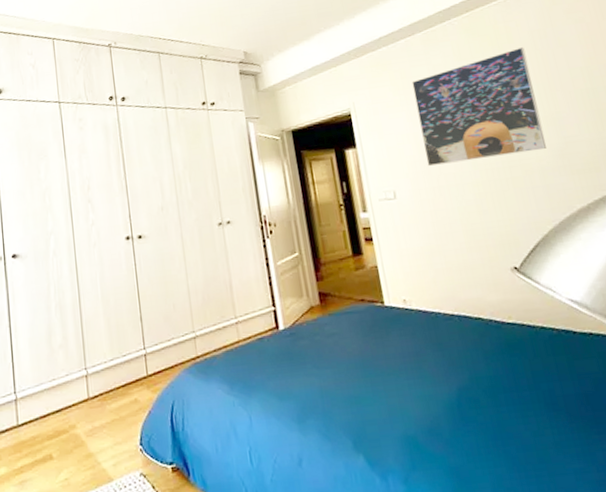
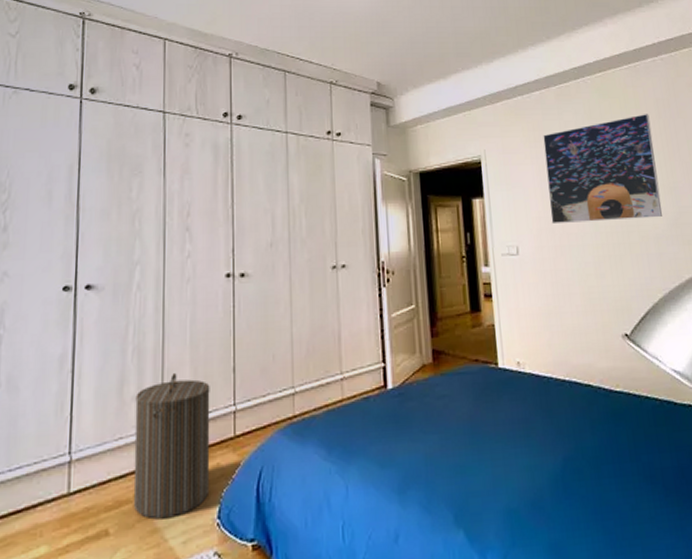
laundry hamper: none [62,324,131,446] -> present [133,373,210,520]

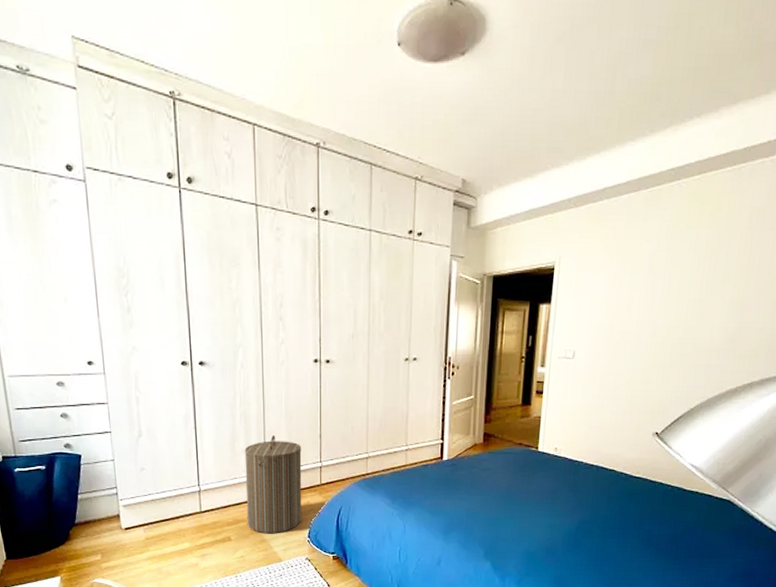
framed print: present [543,114,663,223] -> none [611,224,739,332]

